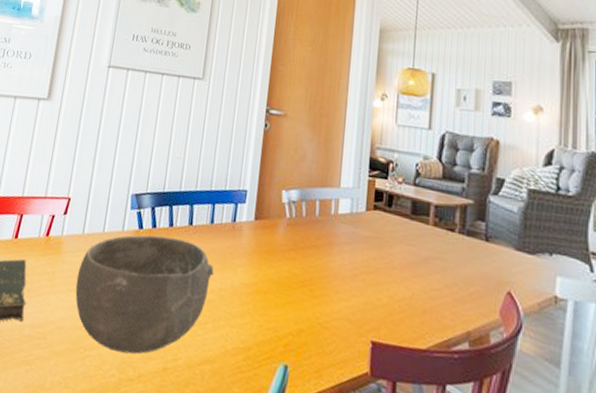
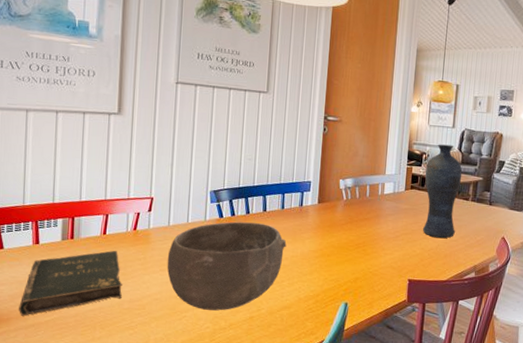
vase: none [390,150,444,285] -> present [422,144,462,239]

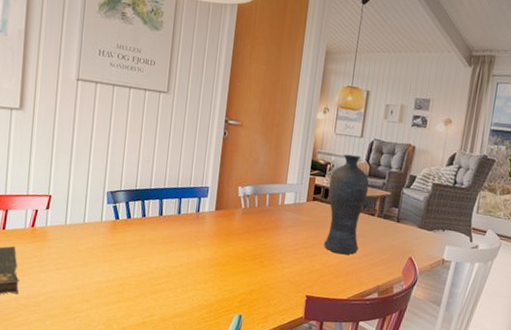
bowl: present [167,221,287,311] -> none [62,224,182,314]

